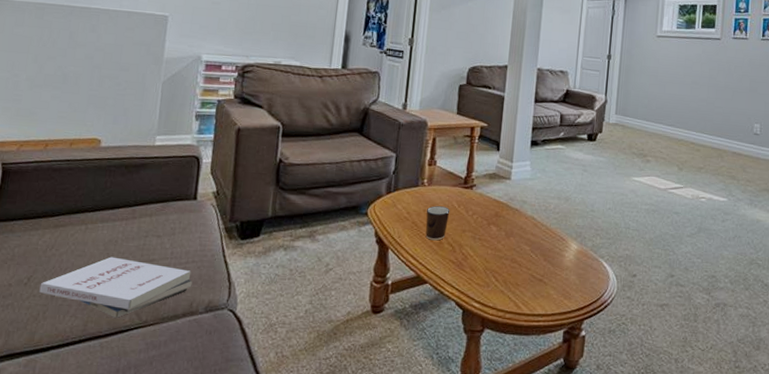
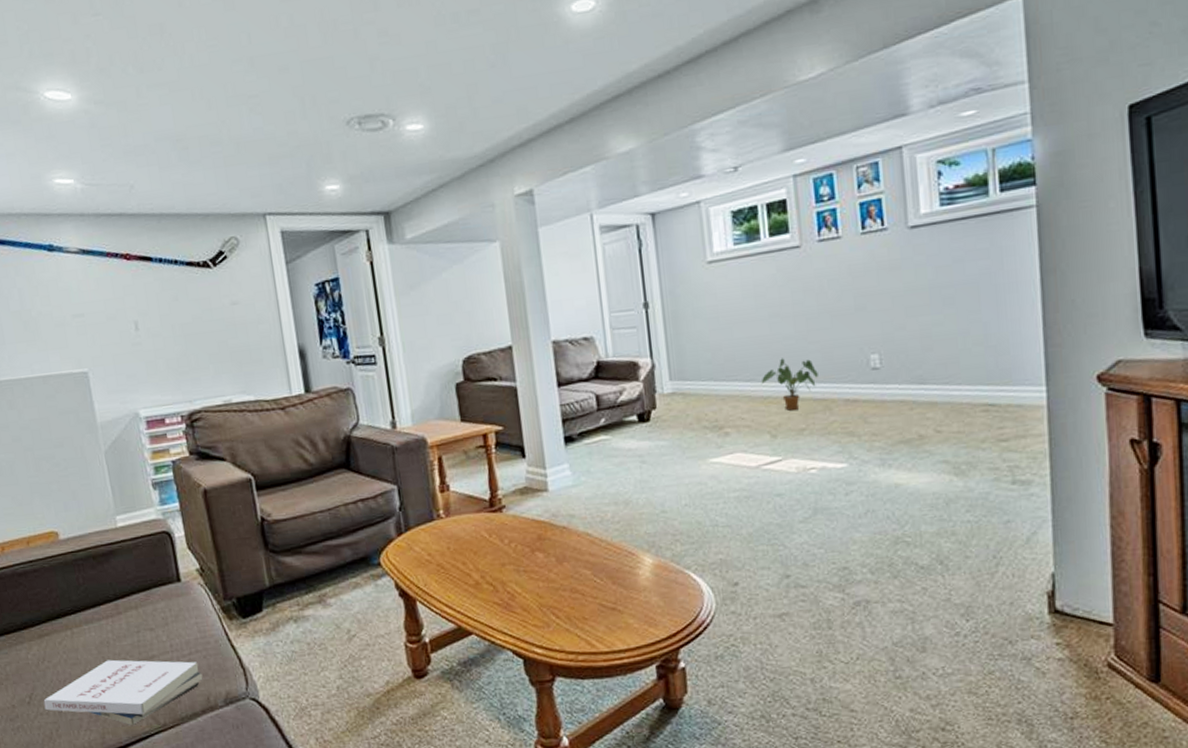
mug: present [425,206,450,241] -> none [450,539,482,583]
house plant: none [678,114,718,153] -> present [761,358,819,411]

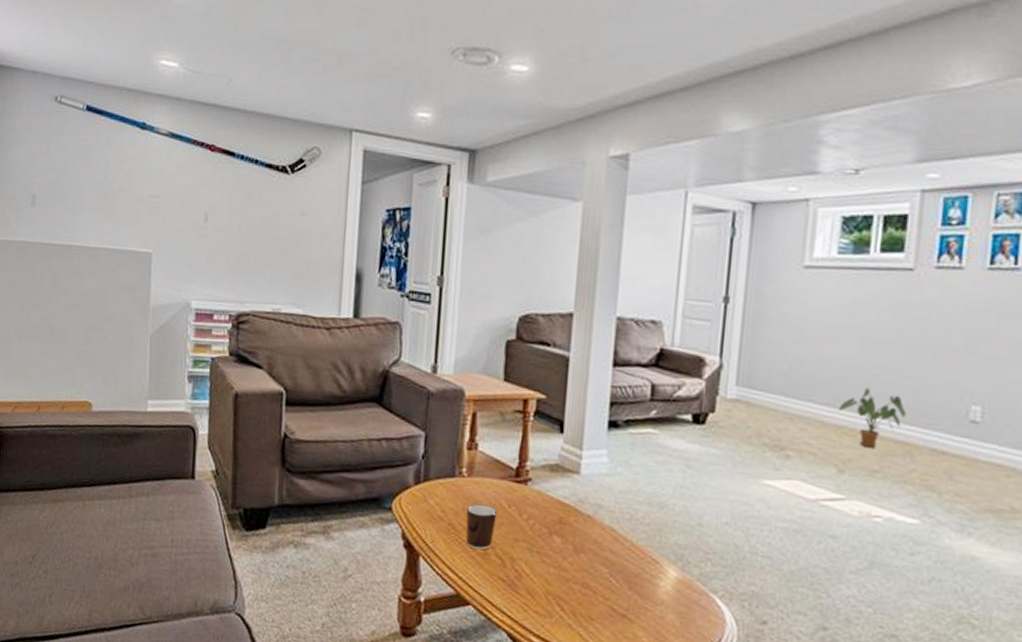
books: present [43,659,203,725] -> none [44,539,196,610]
mug: none [450,539,482,583] -> present [465,504,498,551]

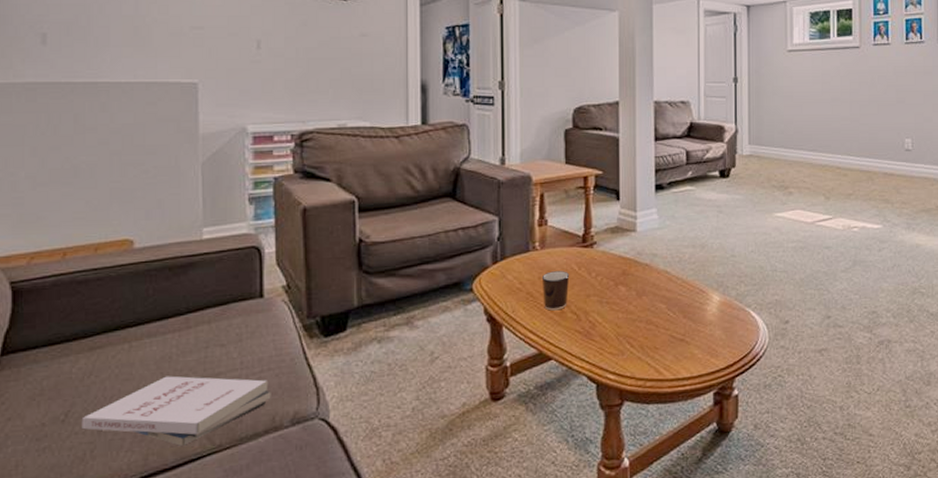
books: none [44,539,196,610] -> present [81,375,271,446]
house plant: present [838,387,906,448] -> none [821,135,865,178]

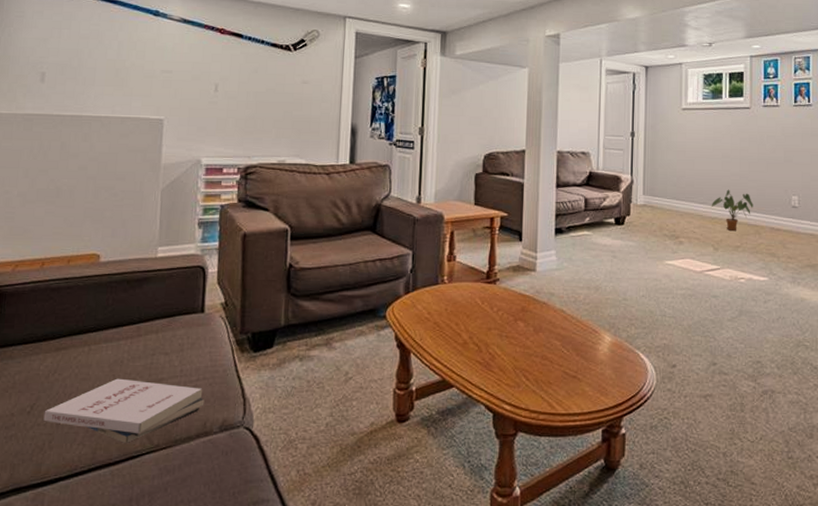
mug: present [541,271,570,311] -> none [448,304,474,341]
house plant: none [821,135,865,178] -> present [711,189,753,231]

